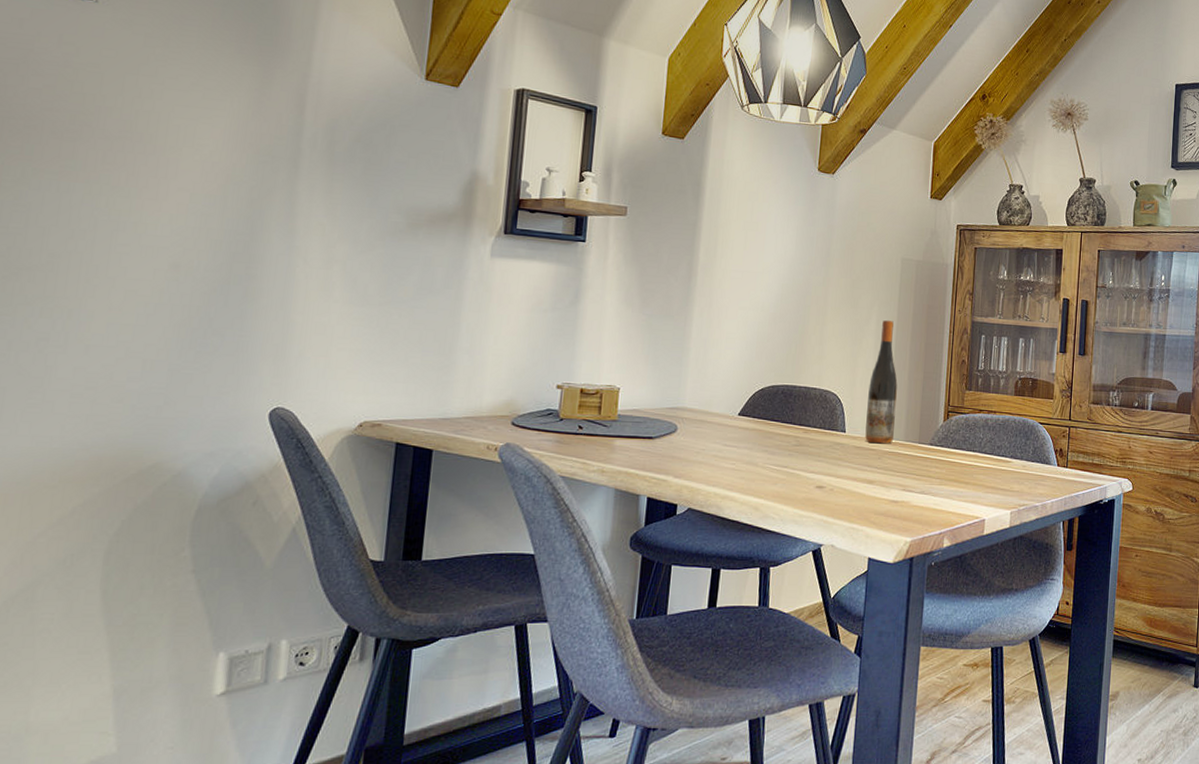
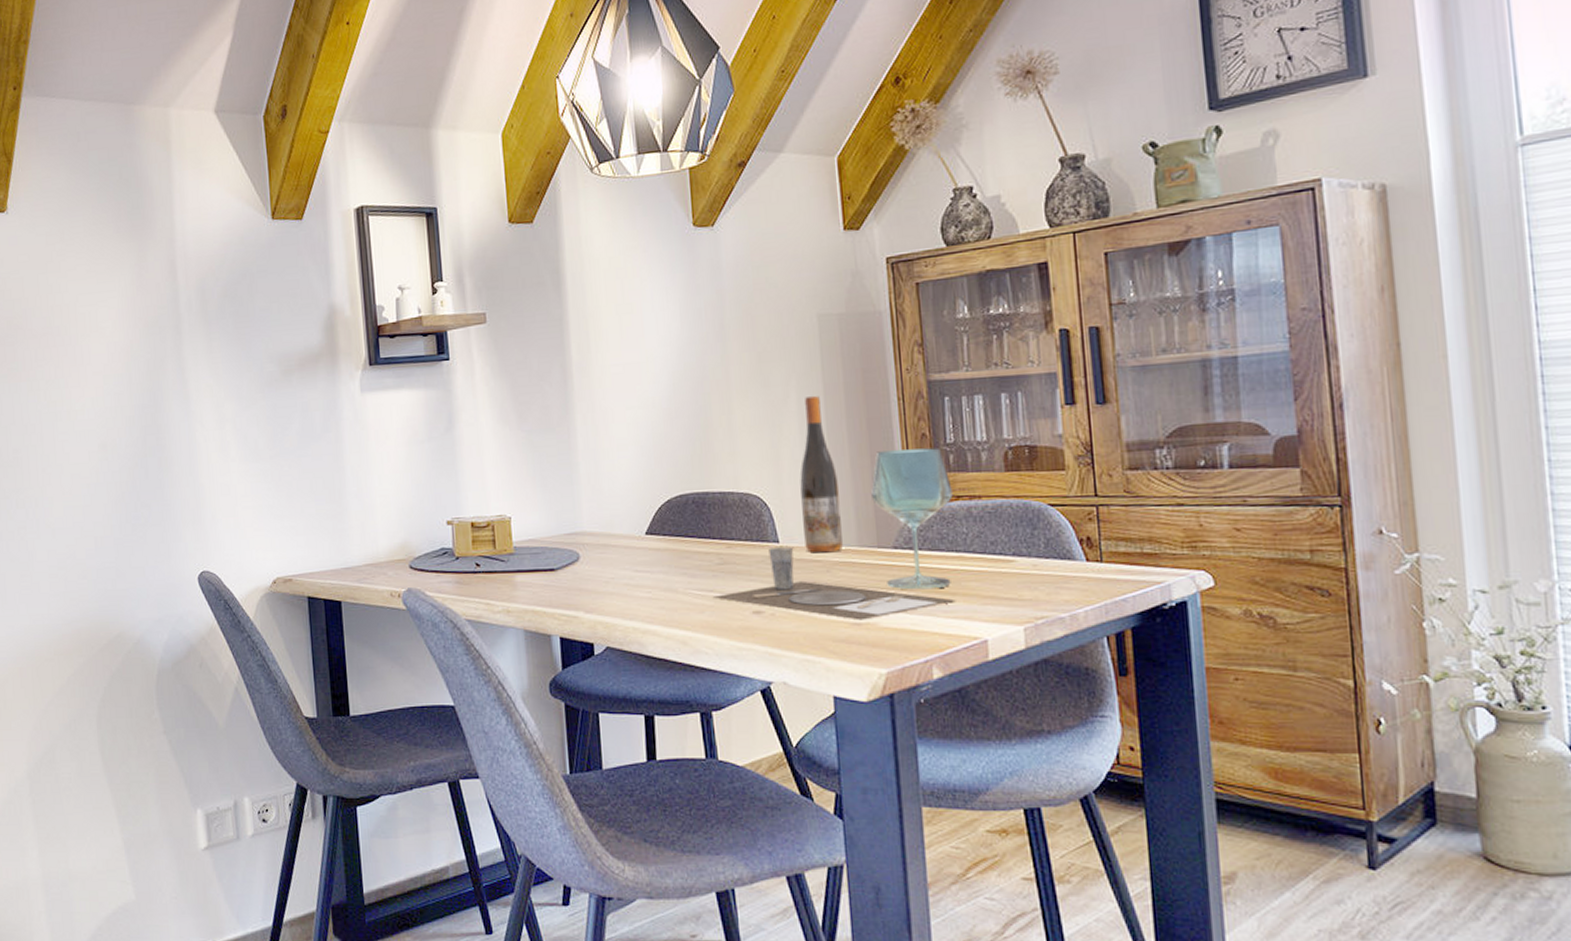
place setting: none [785,436,968,499] -> present [712,547,956,621]
wine glass: none [920,369,977,479] -> present [871,447,953,590]

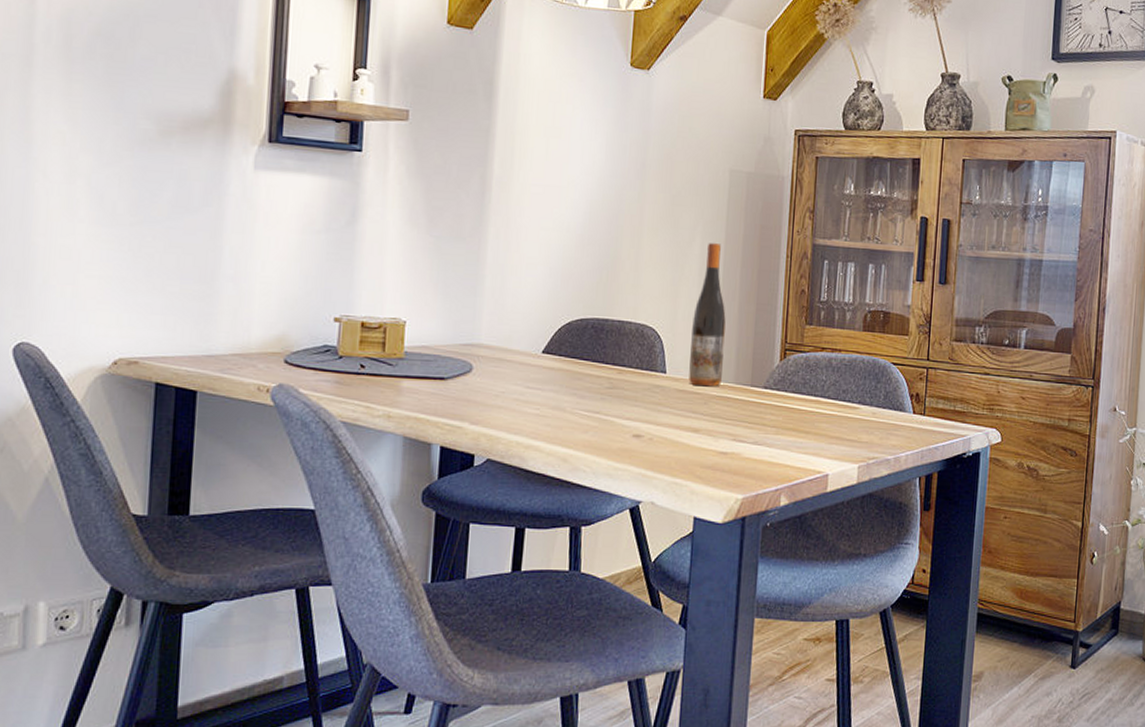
place setting: present [712,547,956,621] -> none [597,377,808,450]
wine glass: present [871,447,953,590] -> none [752,300,819,427]

